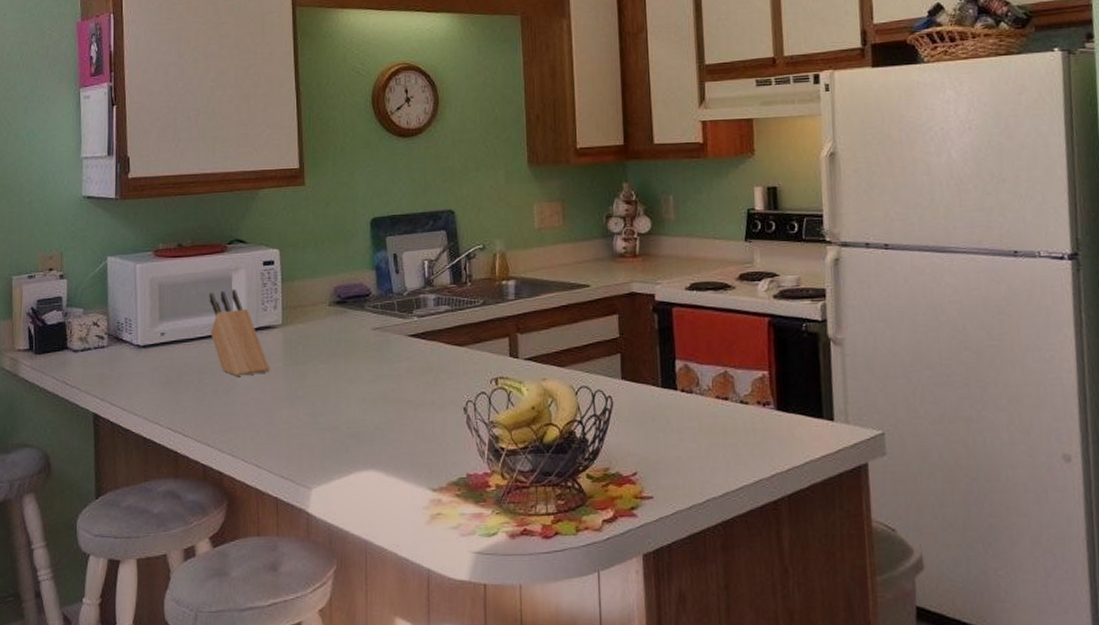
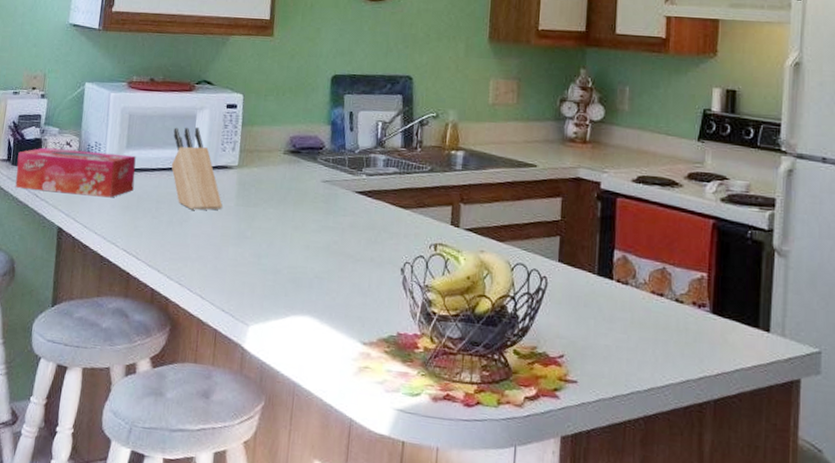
tissue box: none [40,327,172,379] -> present [15,147,136,198]

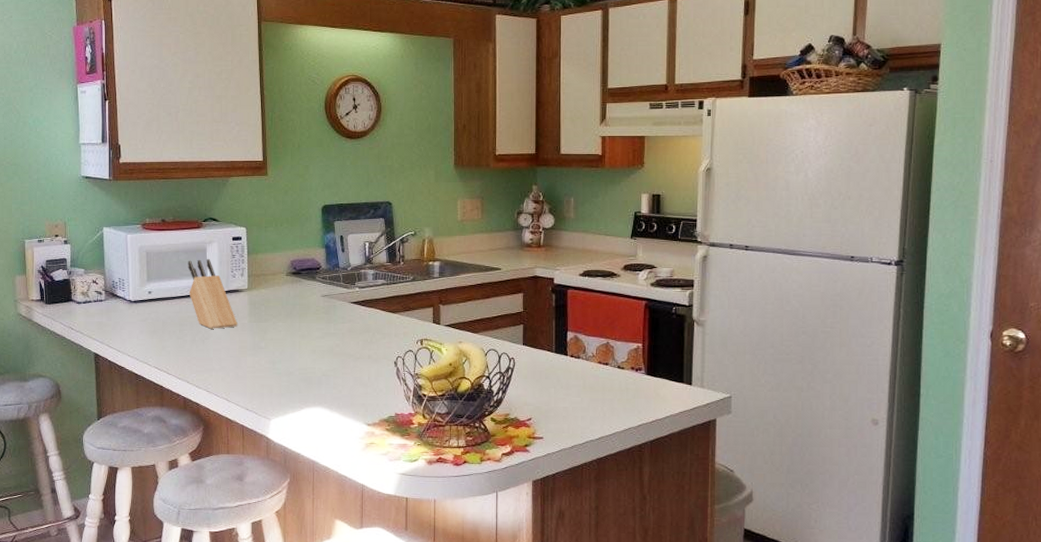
tissue box: present [15,147,136,198] -> none [50,286,158,325]

